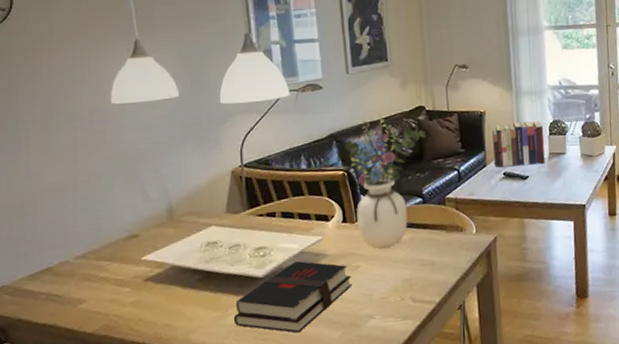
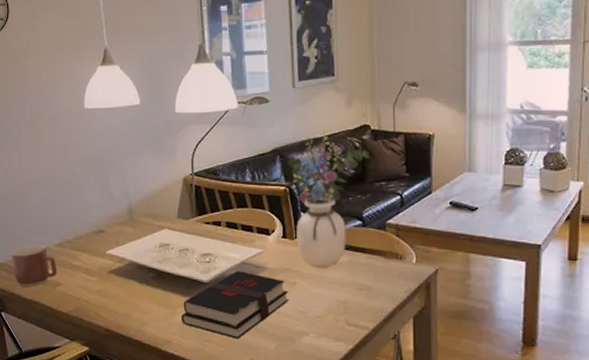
mug: none [17,258,80,310] -> present [11,243,58,286]
books: present [492,121,545,168] -> none [440,147,499,196]

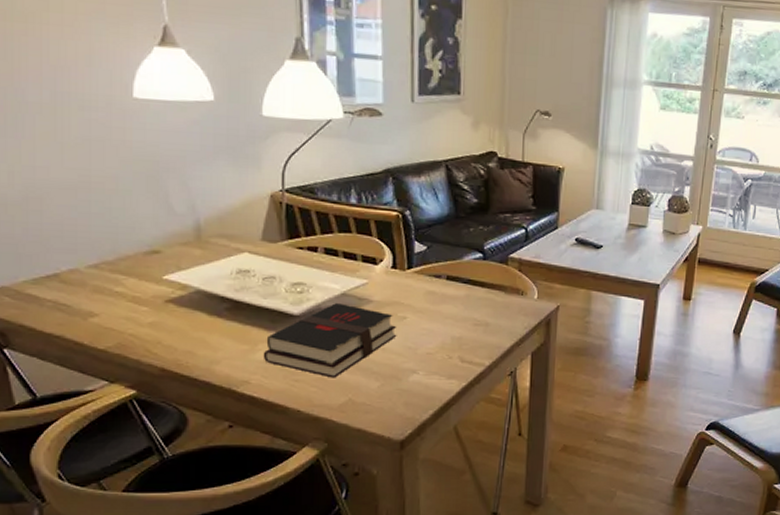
mug: present [11,243,58,286] -> none [18,263,91,317]
bouquet: present [288,130,371,267] -> none [402,153,496,301]

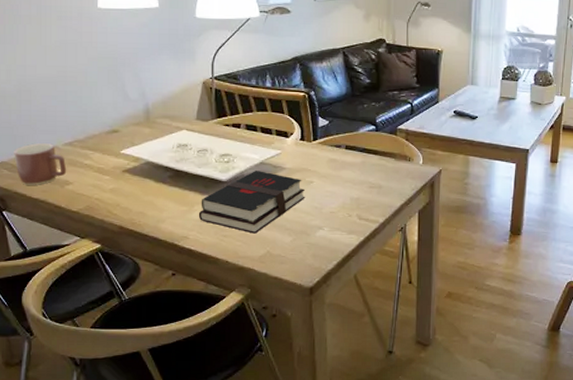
mug: none [18,263,91,317] -> present [14,142,67,185]

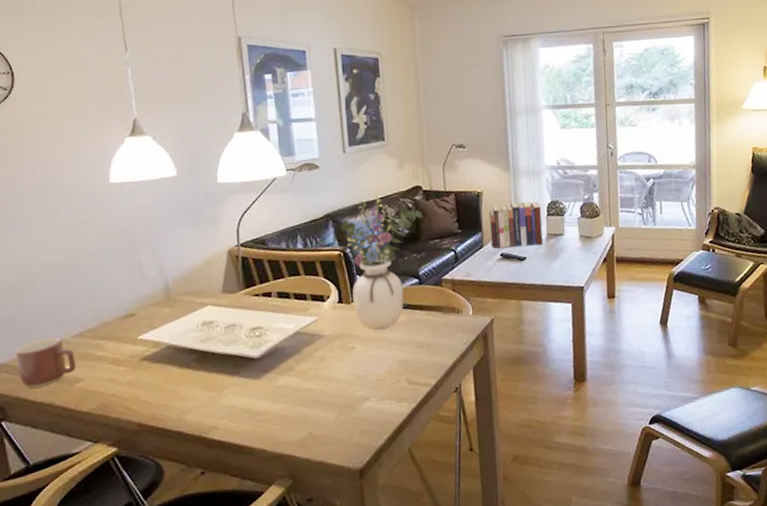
hardback book: present [198,171,306,234] -> none [228,342,348,414]
bouquet: none [307,42,385,167] -> present [341,193,424,329]
books: none [447,63,497,106] -> present [489,201,543,249]

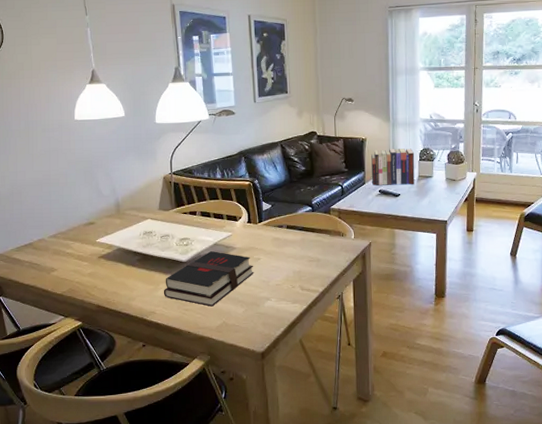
mug: present [15,336,77,388] -> none [8,236,52,273]
hardback book: none [228,342,348,414] -> present [163,251,254,307]
bouquet: present [341,193,424,329] -> none [251,136,317,245]

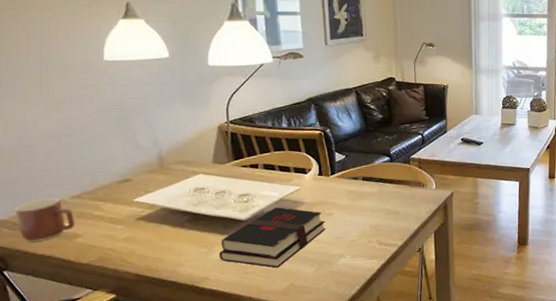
mug: none [8,236,52,273] -> present [14,197,75,242]
books: present [371,148,415,186] -> none [453,95,498,134]

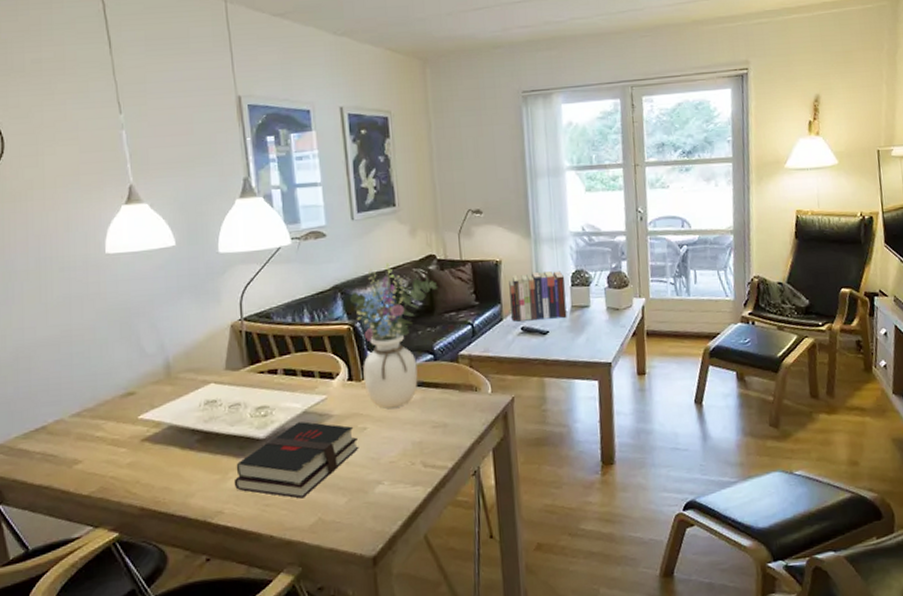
mug: present [14,197,75,242] -> none [11,416,75,470]
bouquet: none [322,82,396,198] -> present [350,262,438,409]
books: none [453,95,498,134] -> present [509,271,567,322]

